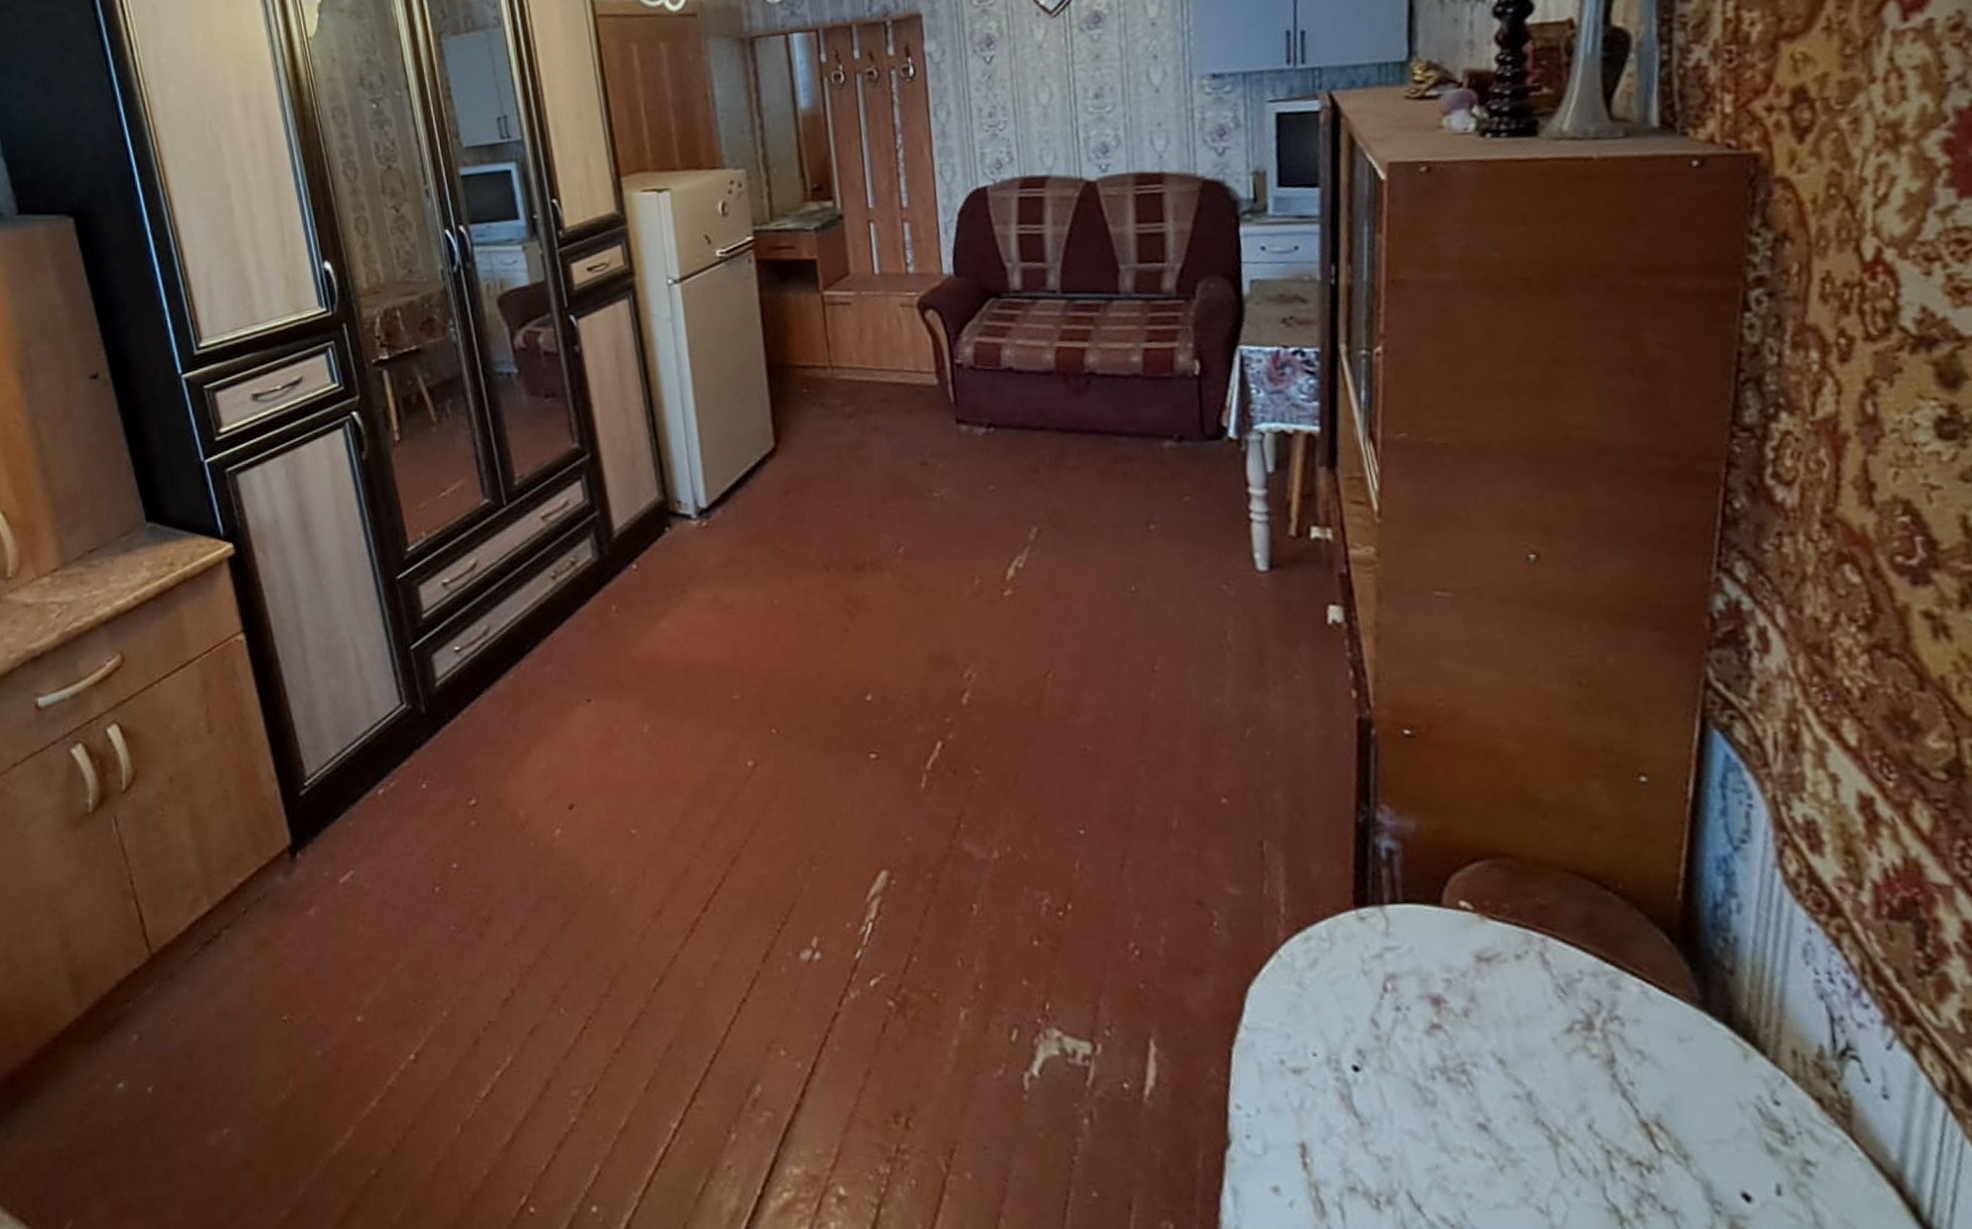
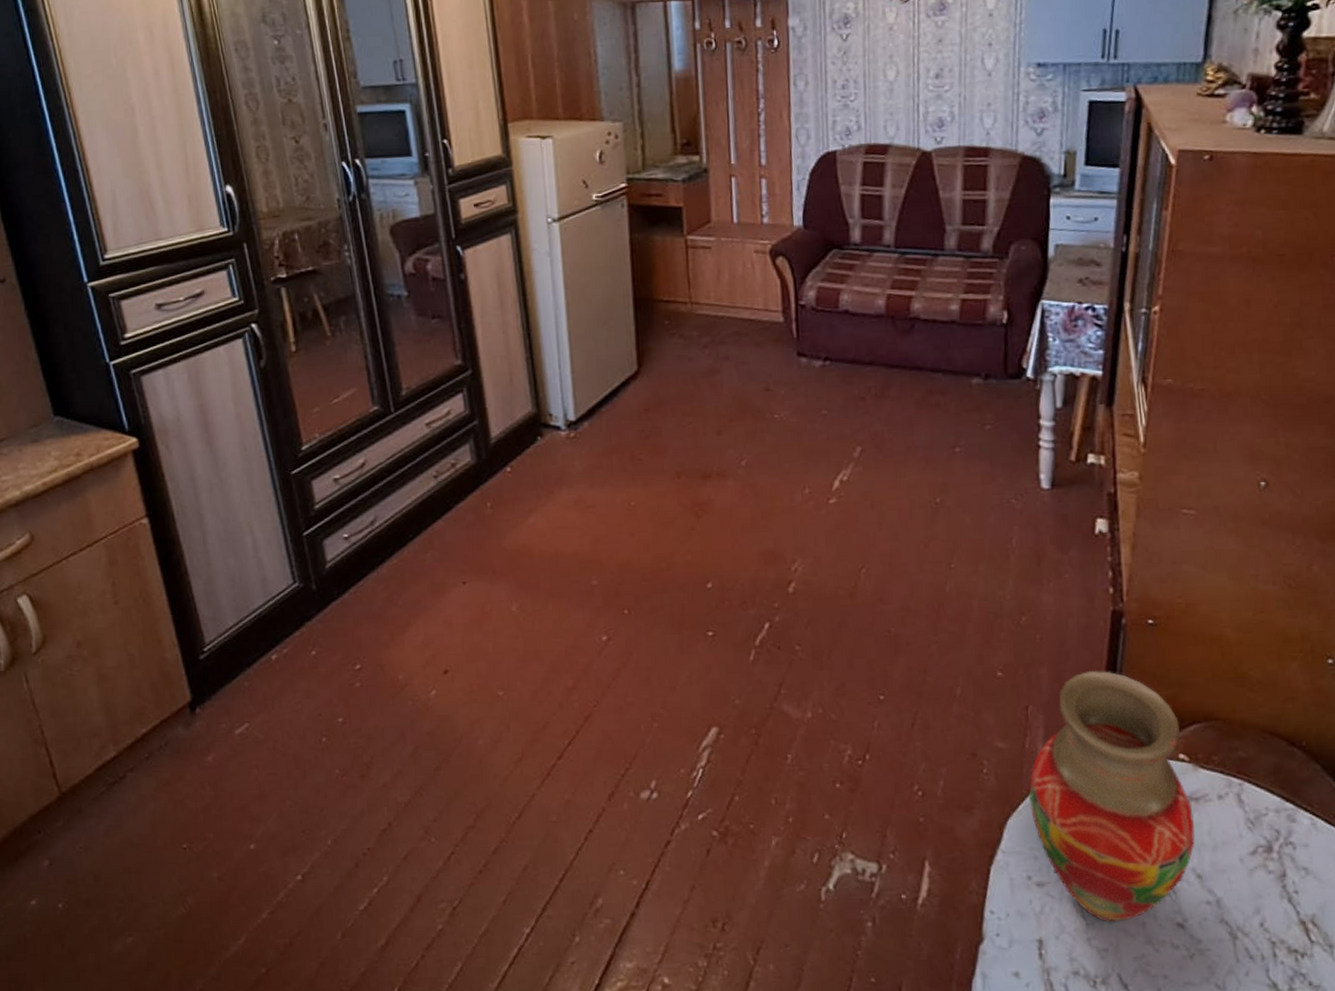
vase: none [1271,794,1491,1122] -> present [1029,670,1195,922]

